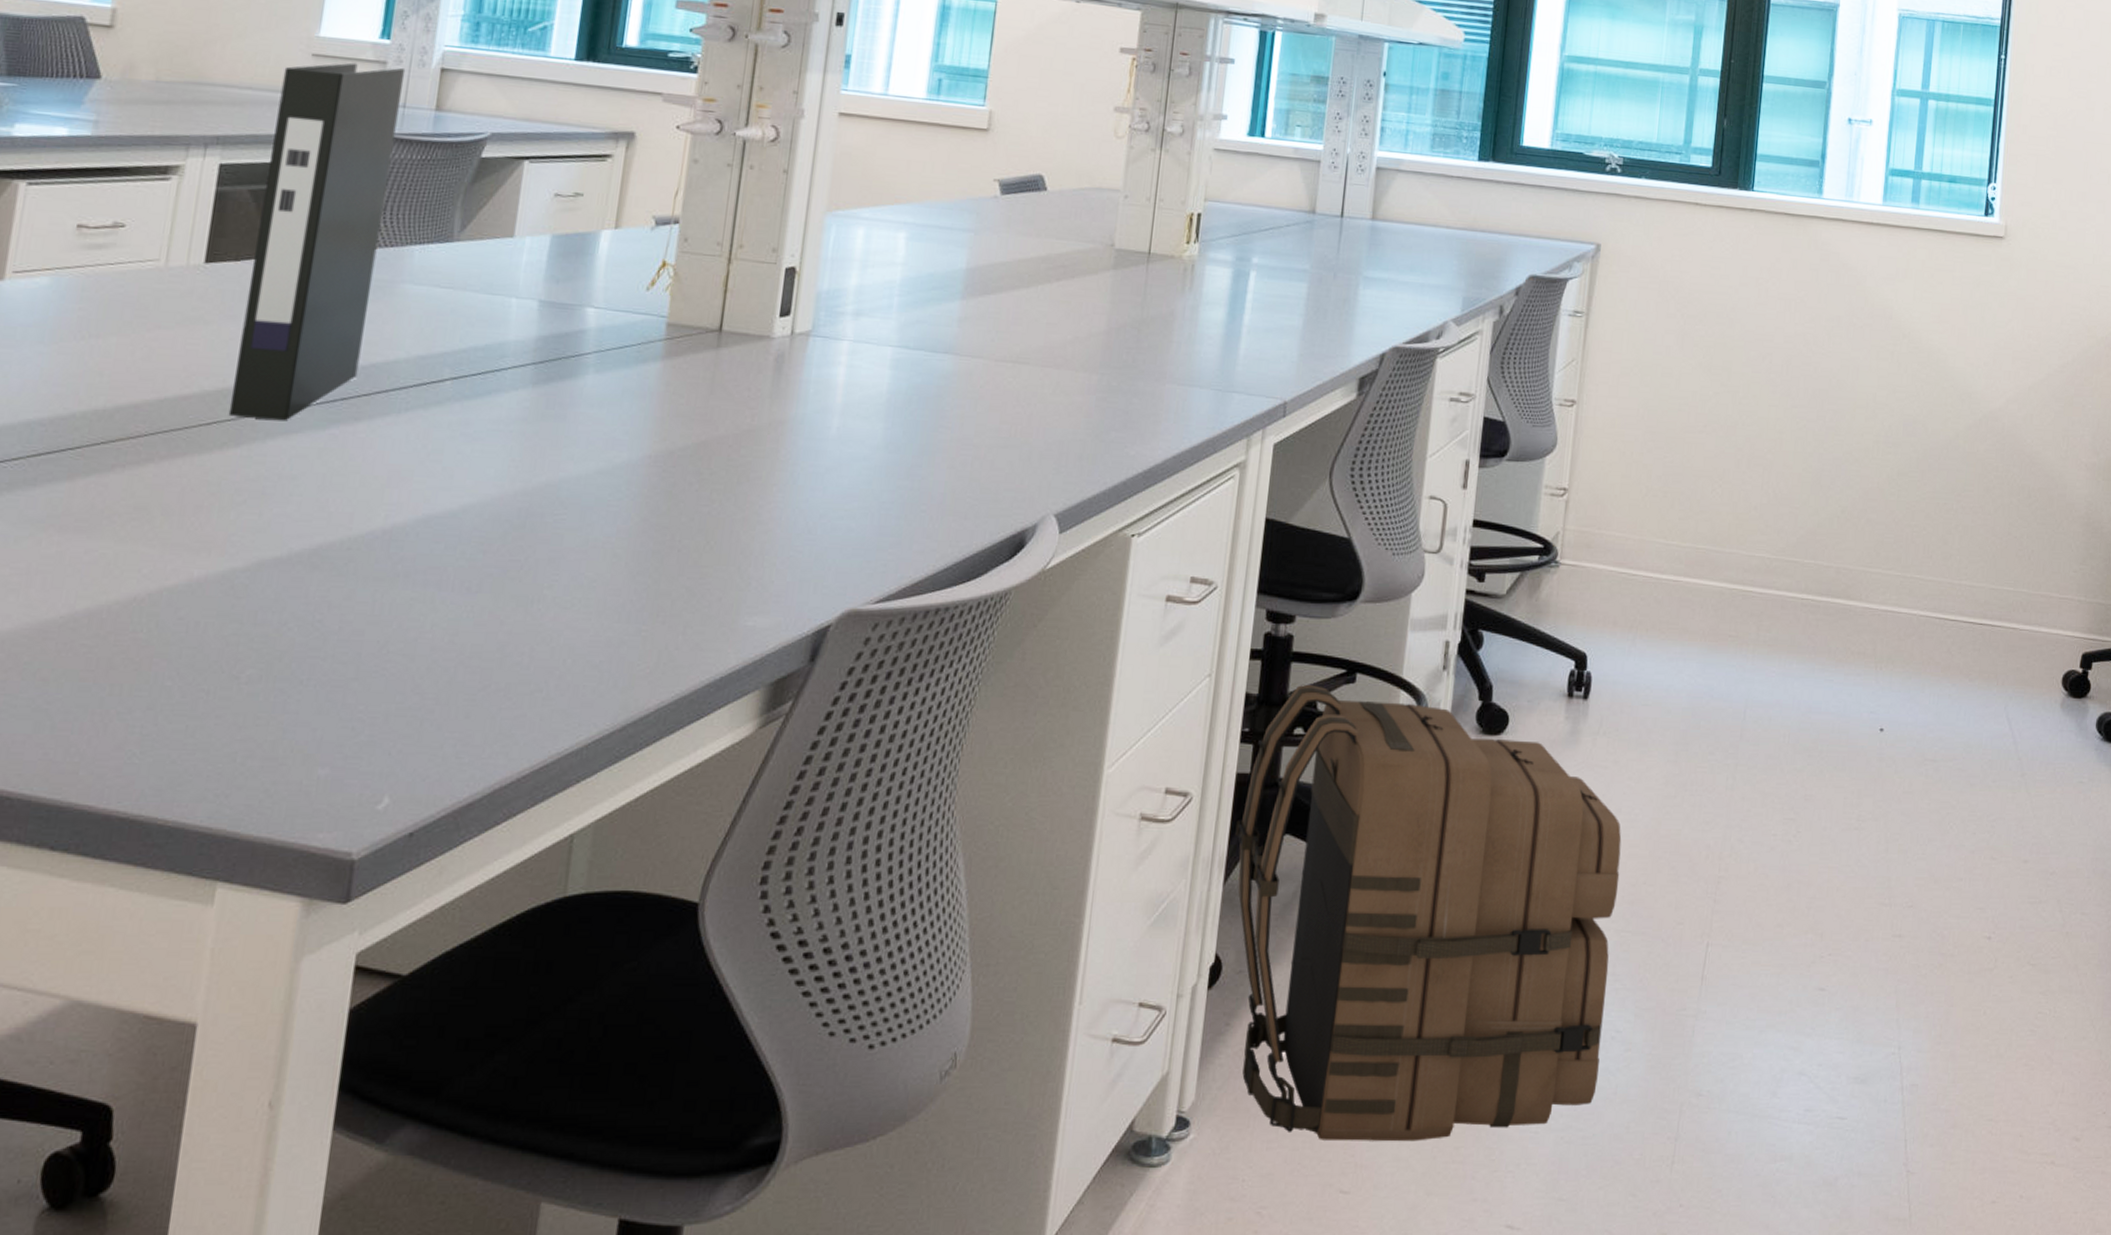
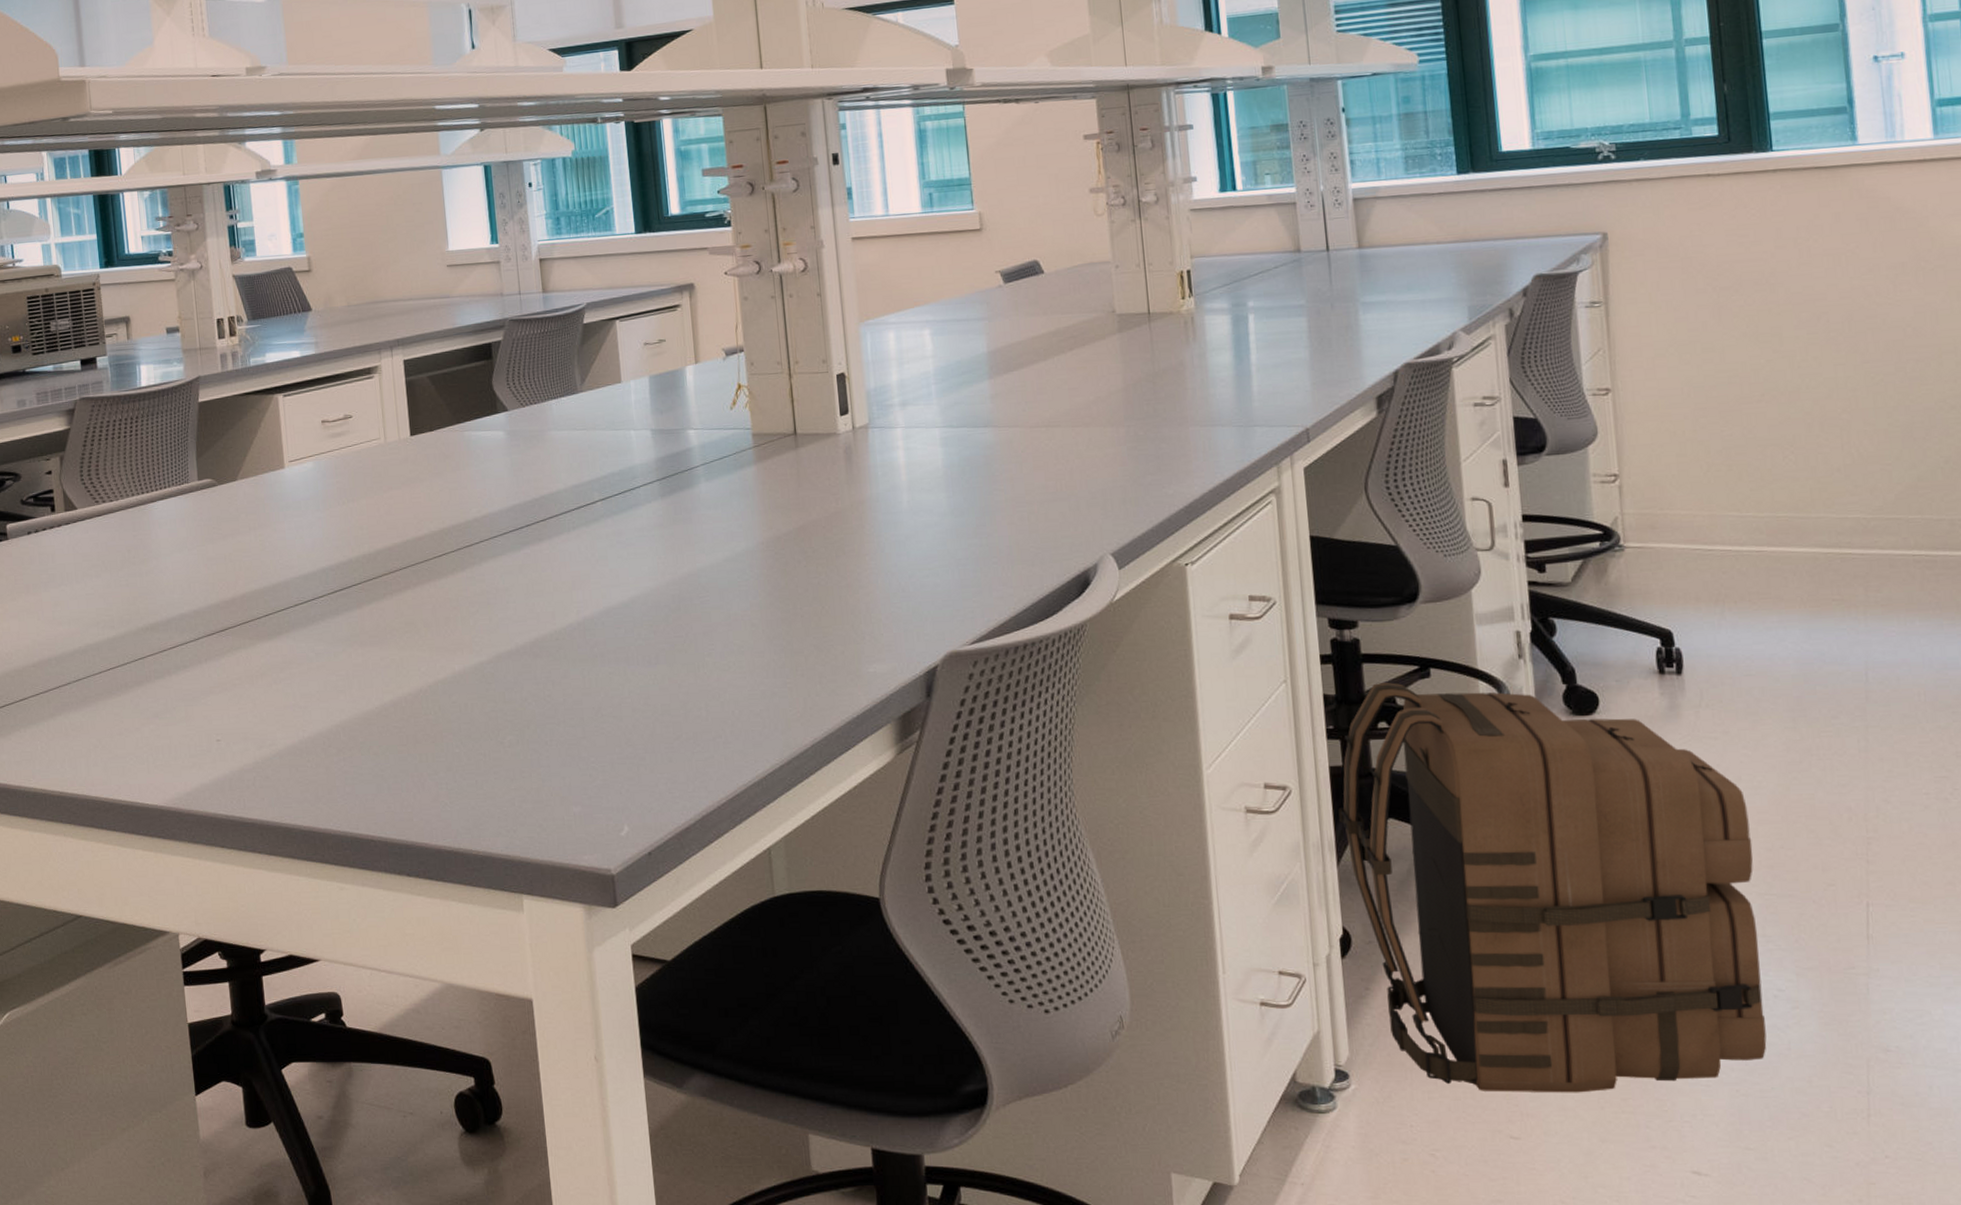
binder: present [228,62,406,420] -> none [430,264,533,549]

